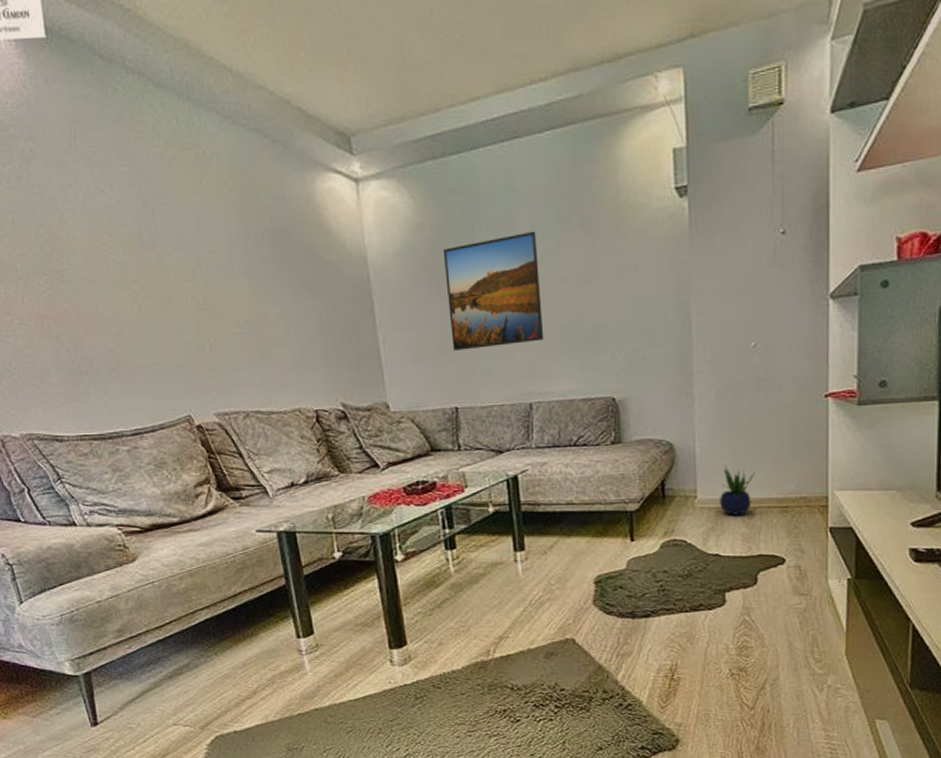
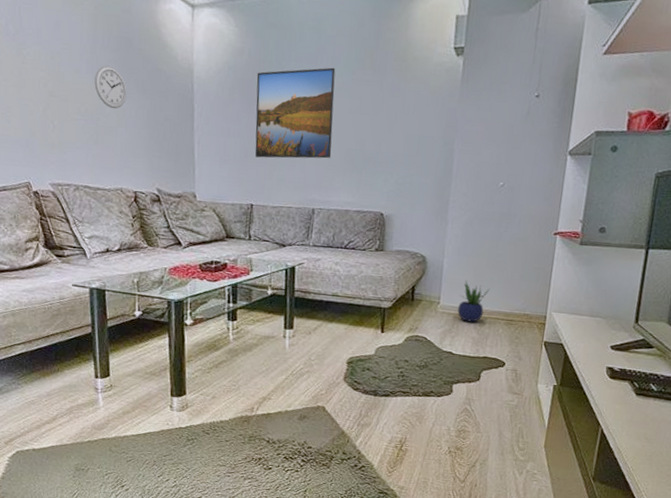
wall clock: none [251,265,292,316] -> present [94,65,127,109]

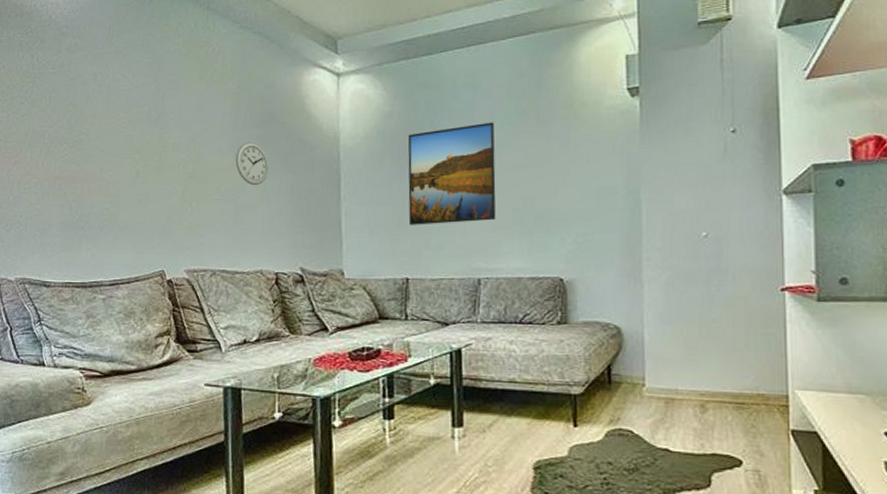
potted plant: present [457,279,490,322] -> none [670,353,708,408]

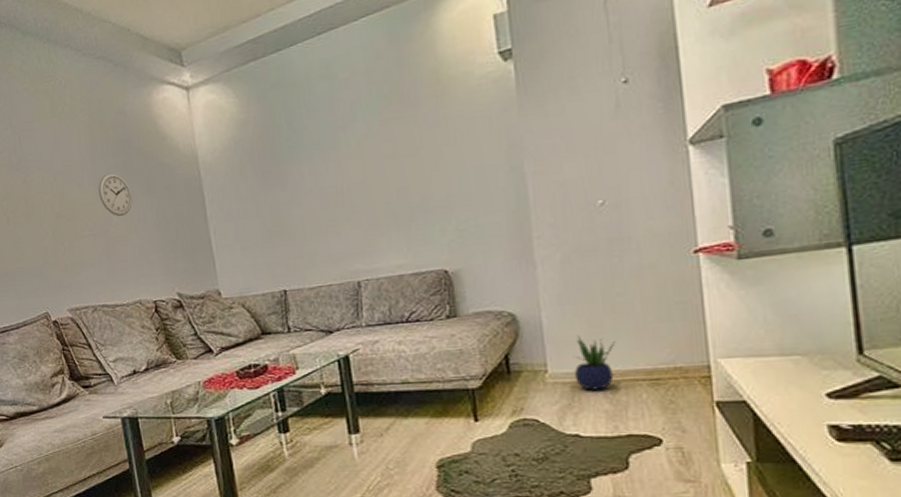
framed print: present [407,122,496,225] -> none [267,113,370,235]
potted plant: none [670,353,708,408] -> present [575,334,616,390]

